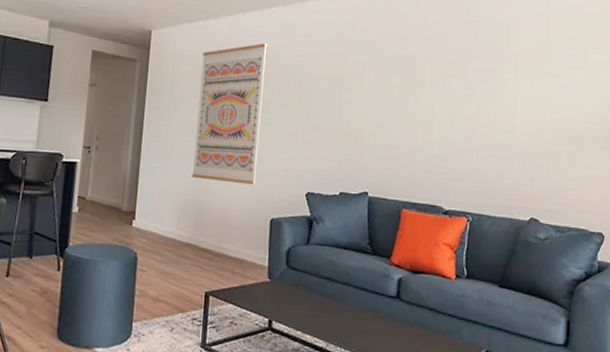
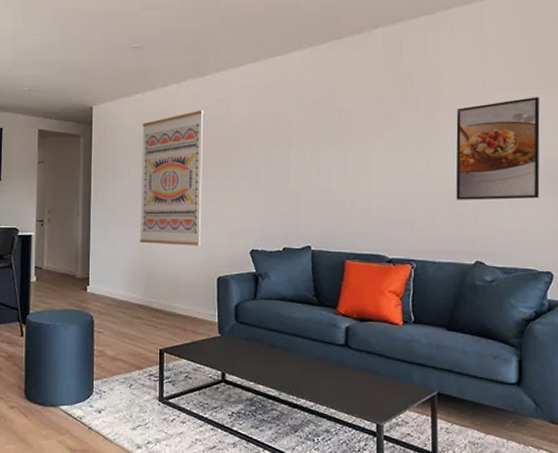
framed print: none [514,56,599,159] -> present [455,97,540,200]

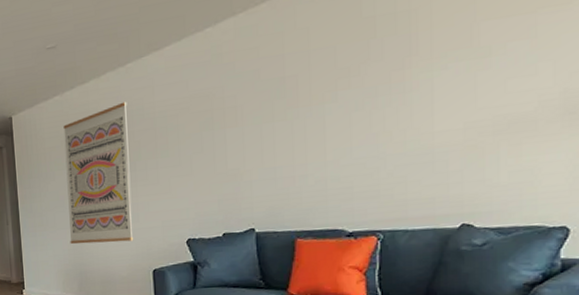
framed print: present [455,97,540,200] -> none [434,16,555,158]

